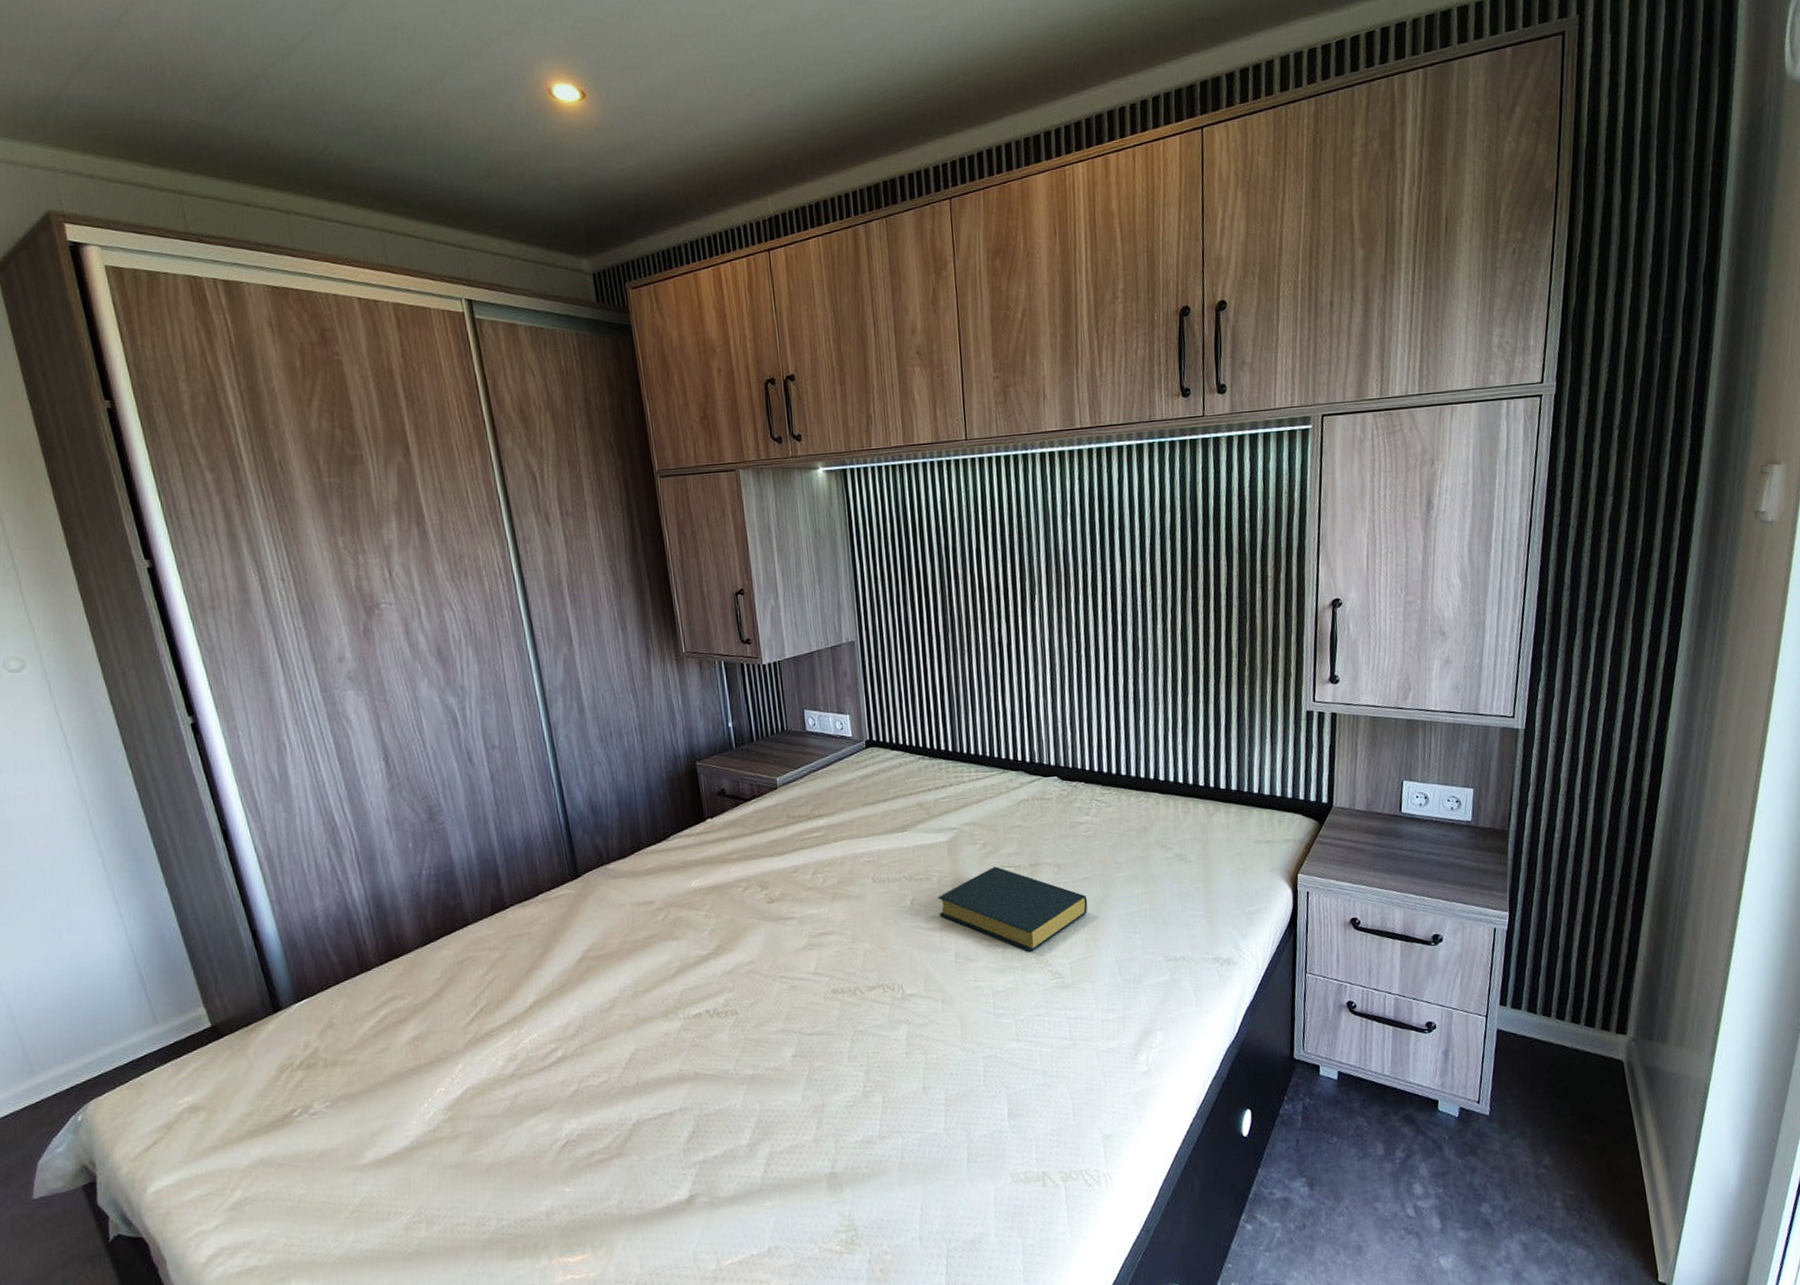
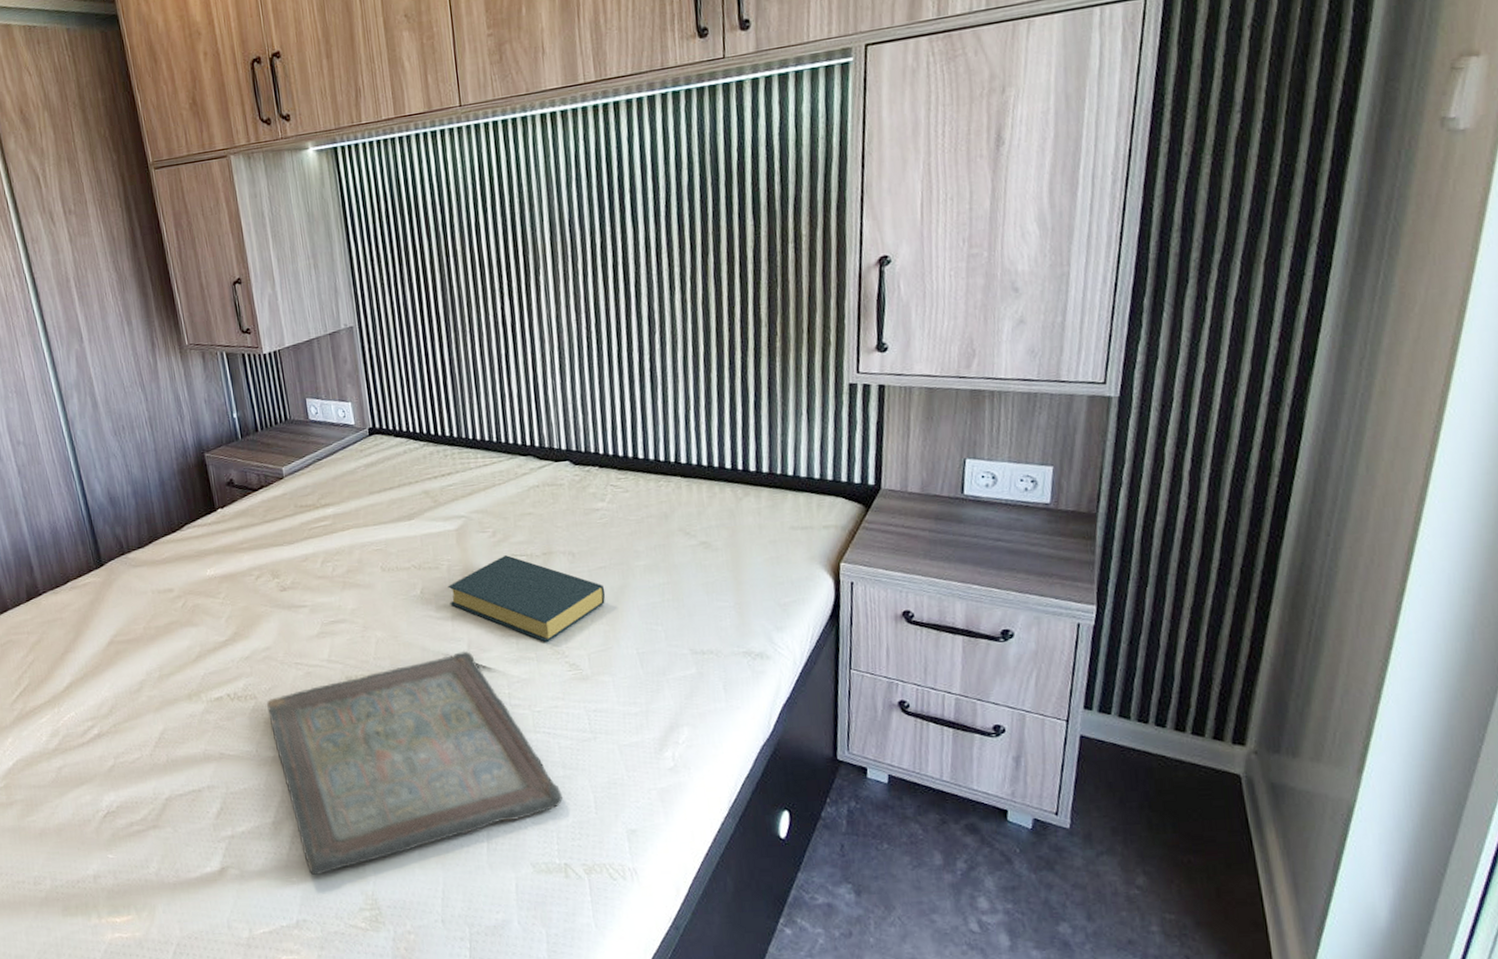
serving tray: none [748,962,1042,1198] -> present [267,651,563,875]

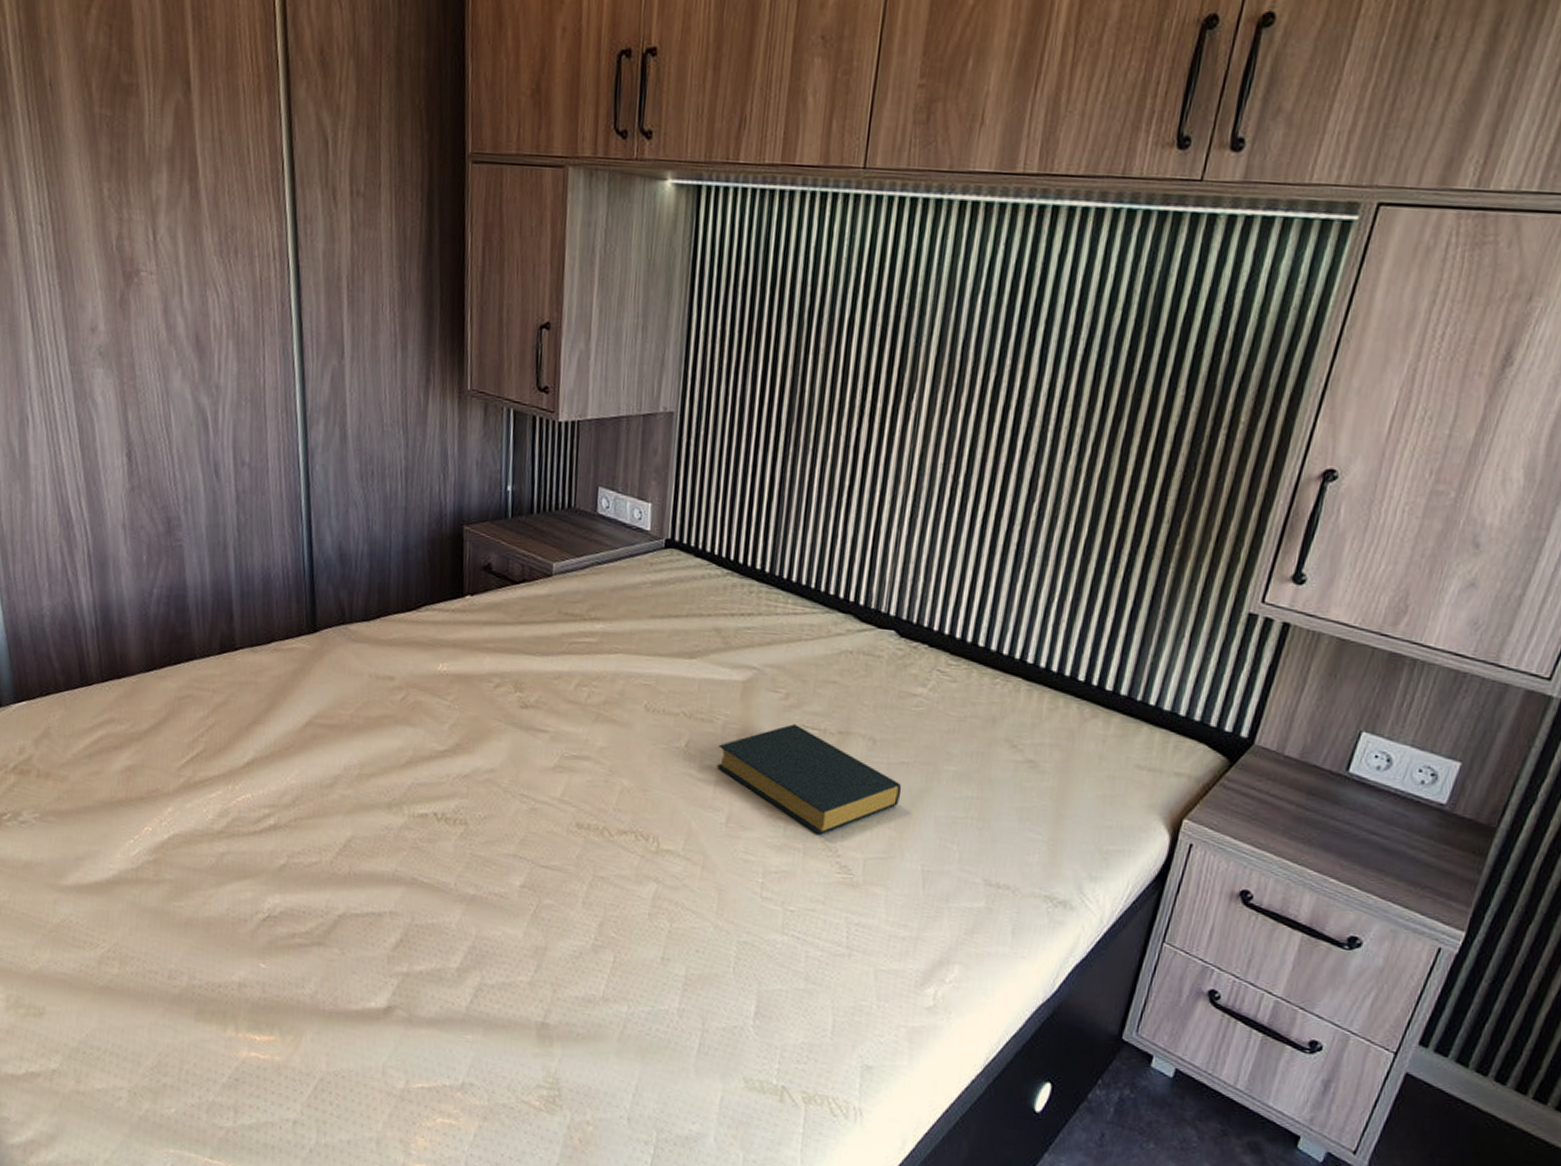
serving tray: present [267,651,563,875] -> none [477,823,797,1038]

